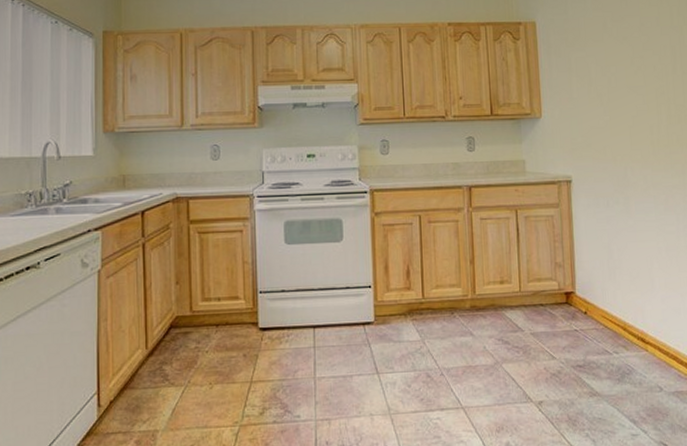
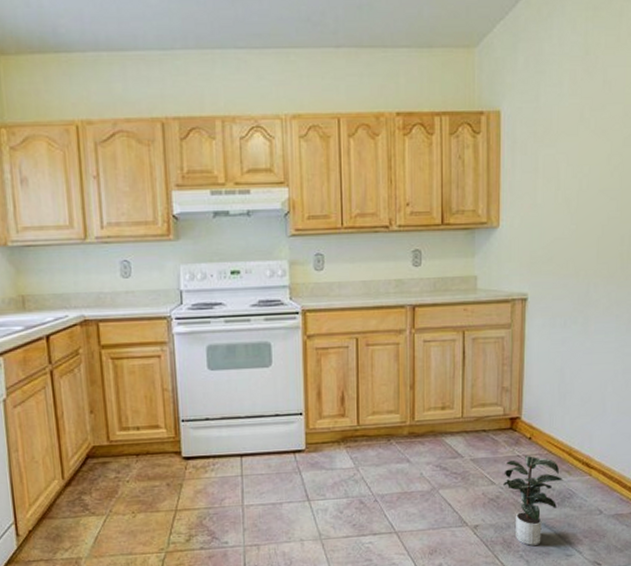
potted plant: none [564,329,622,424] -> present [503,455,564,546]

